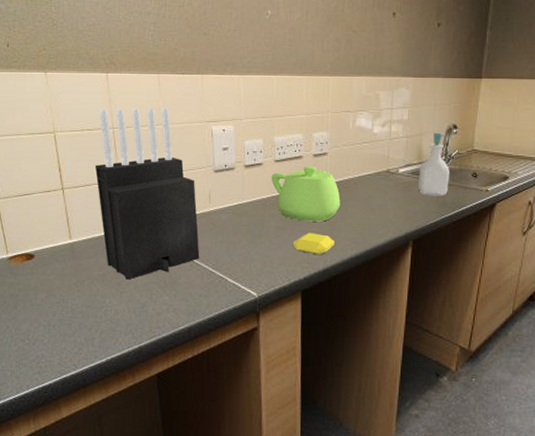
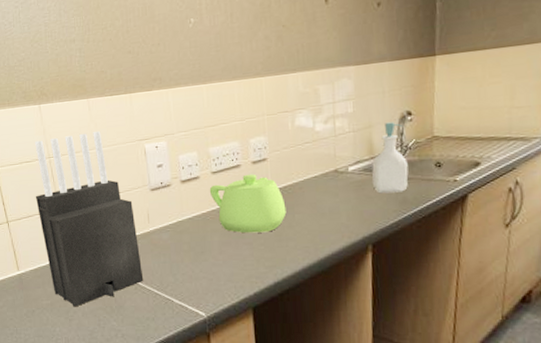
soap bar: present [292,232,335,255] -> none [238,245,284,269]

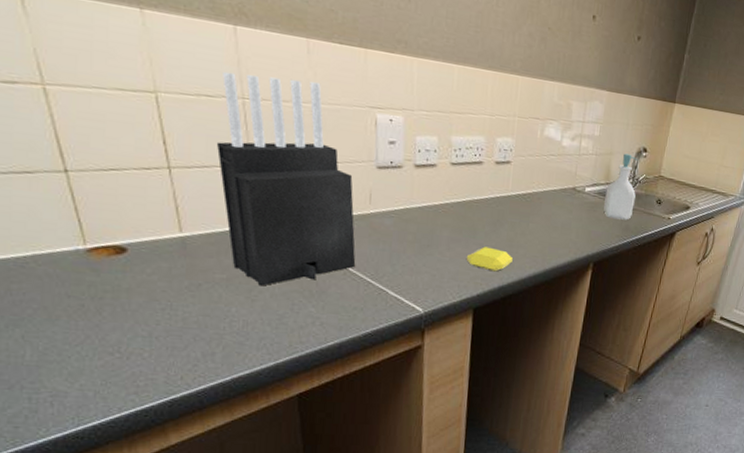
teapot: present [209,174,287,233] -> none [445,173,522,236]
soap bar: none [238,245,284,269] -> present [466,246,513,272]

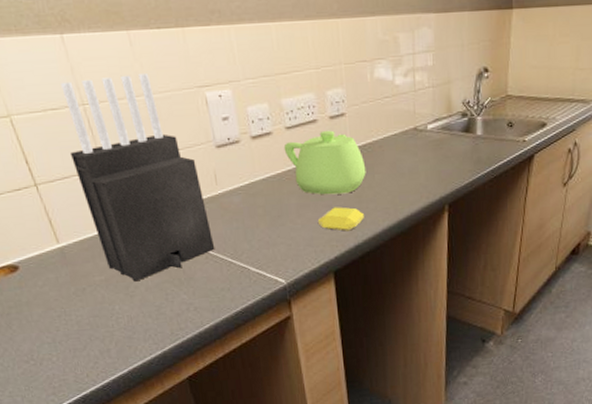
teapot: none [445,173,522,236] -> present [283,130,366,195]
soap bottle: present [603,153,638,220] -> none [449,78,483,153]

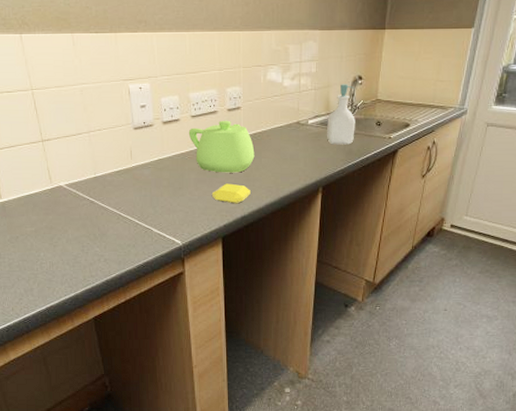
knife block: present [61,74,215,282] -> none [16,68,126,234]
soap bottle: none [449,78,483,153] -> present [326,84,355,145]

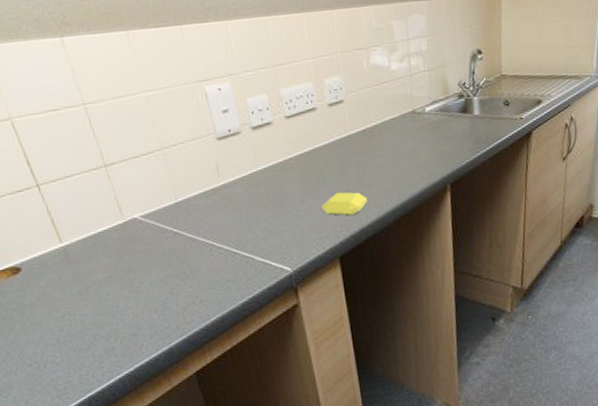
teapot: present [188,120,255,173] -> none [284,117,367,181]
soap bottle: present [326,84,355,145] -> none [447,60,480,134]

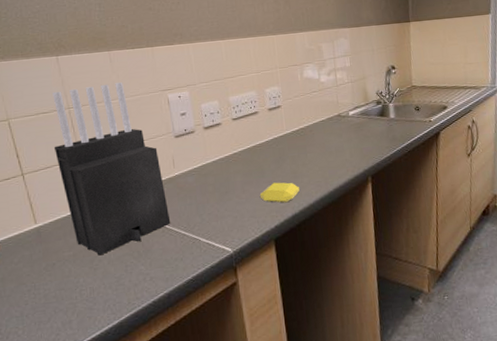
knife block: none [61,71,219,278] -> present [52,82,171,256]

